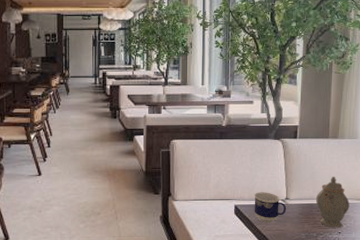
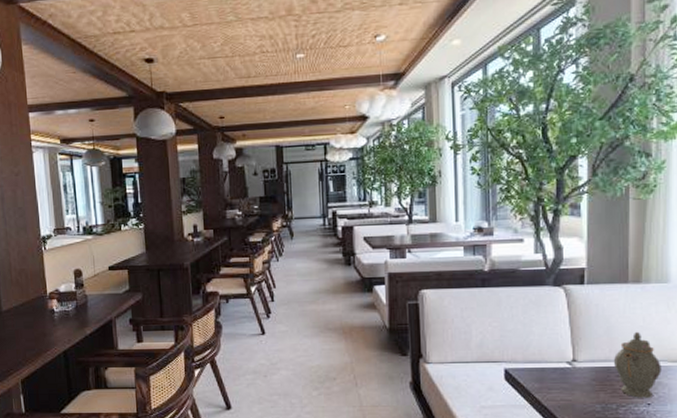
cup: present [254,192,287,223] -> none [530,352,574,391]

